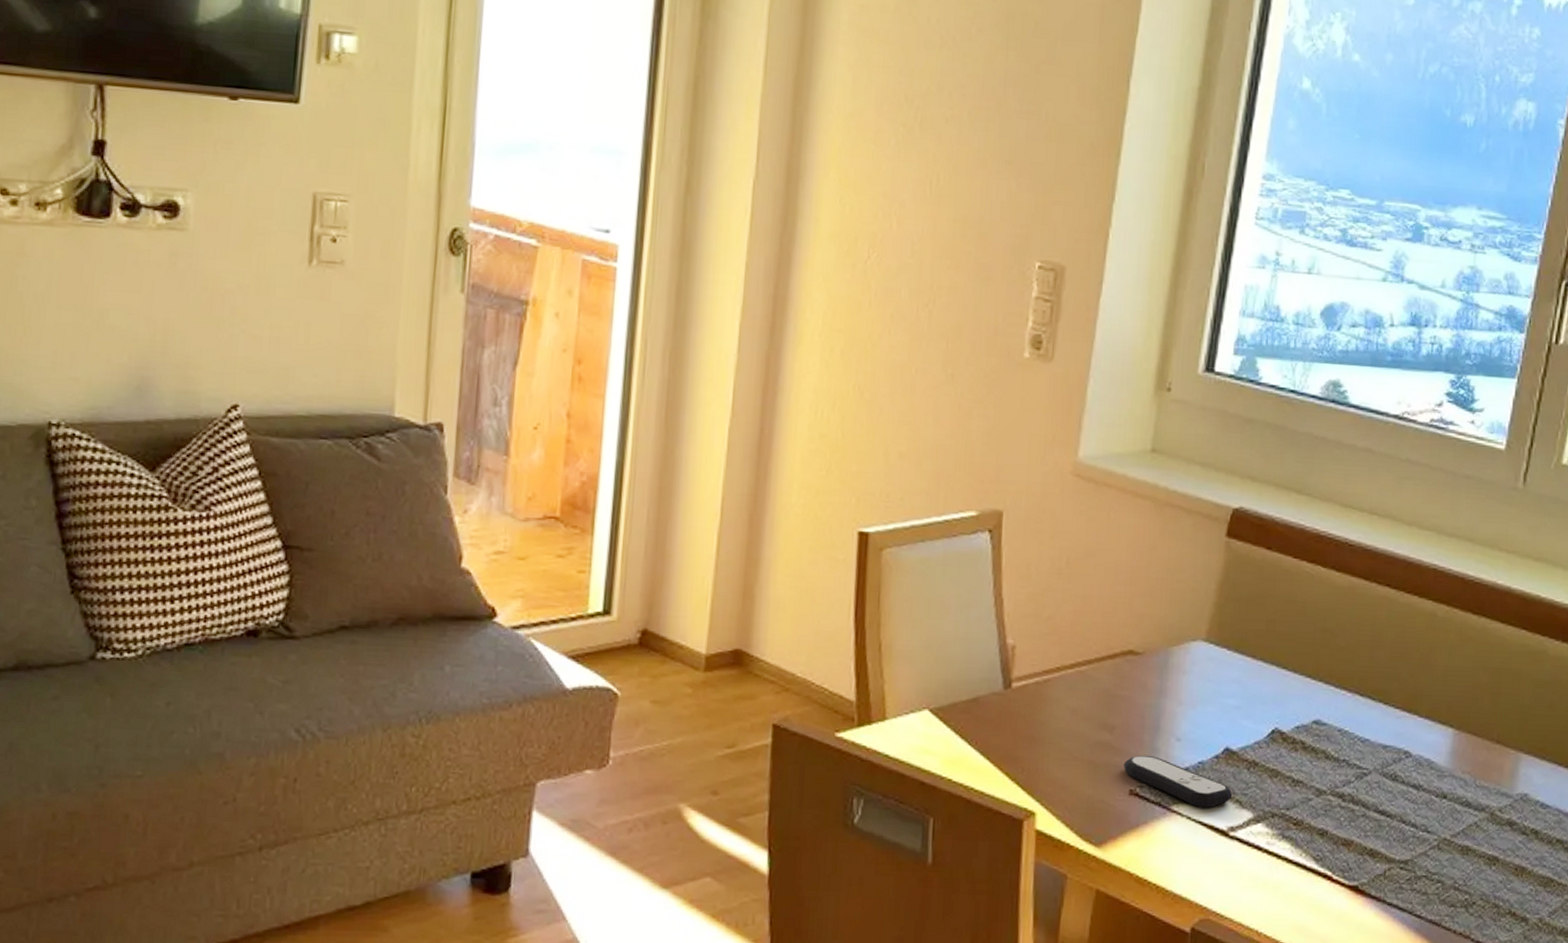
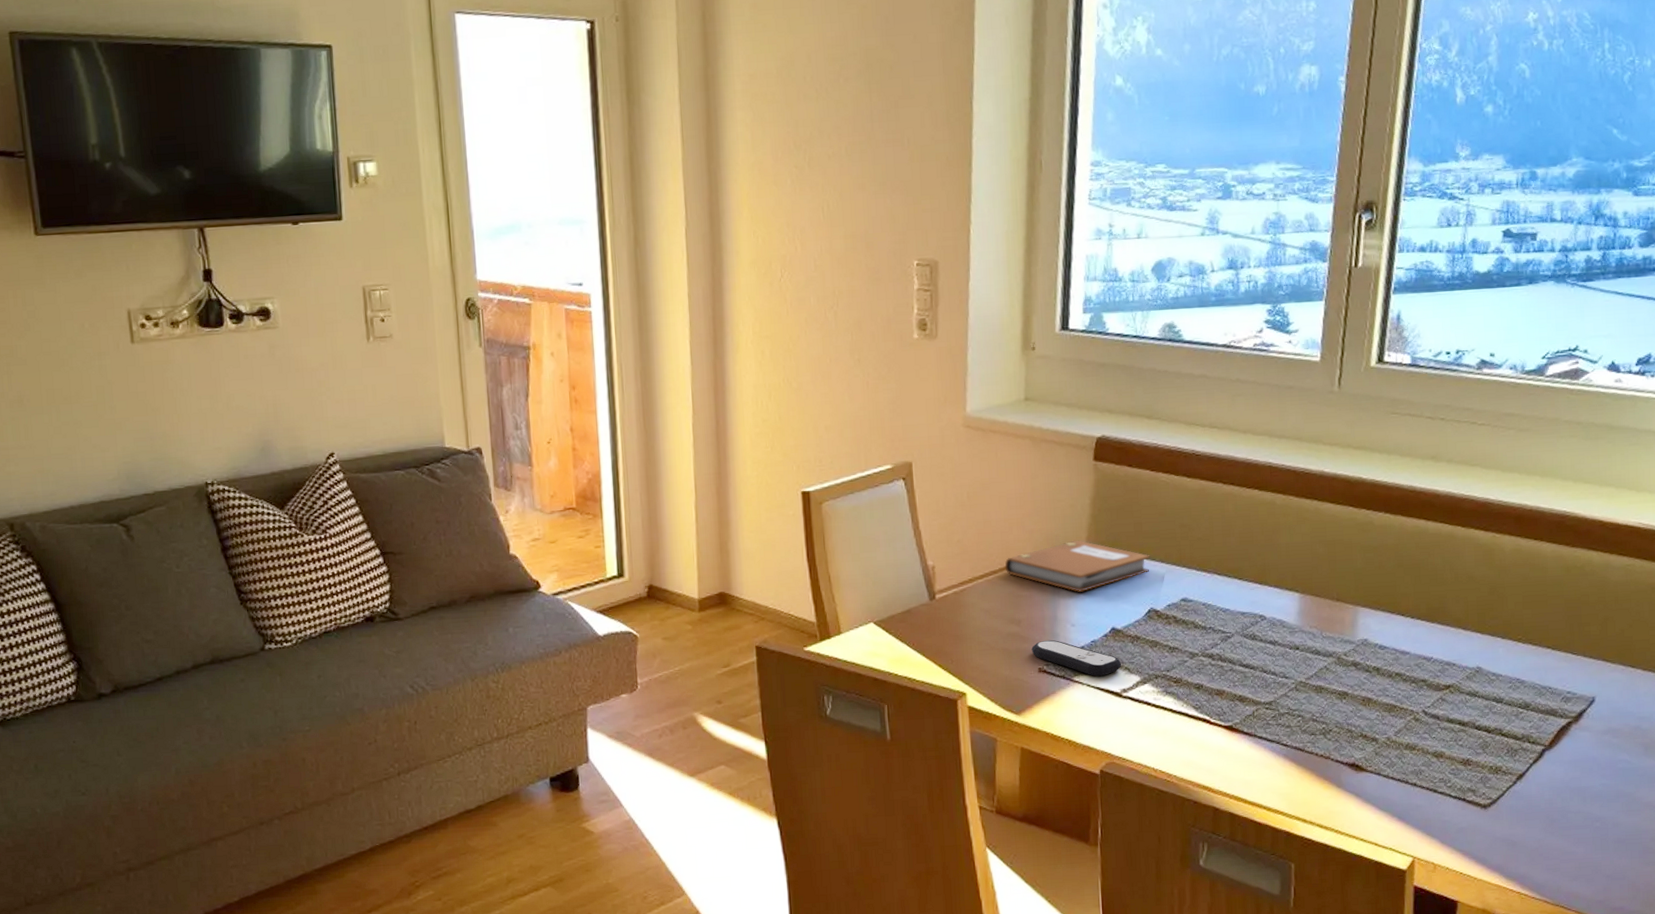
notebook: none [1102,633,1282,699] -> present [1004,540,1150,592]

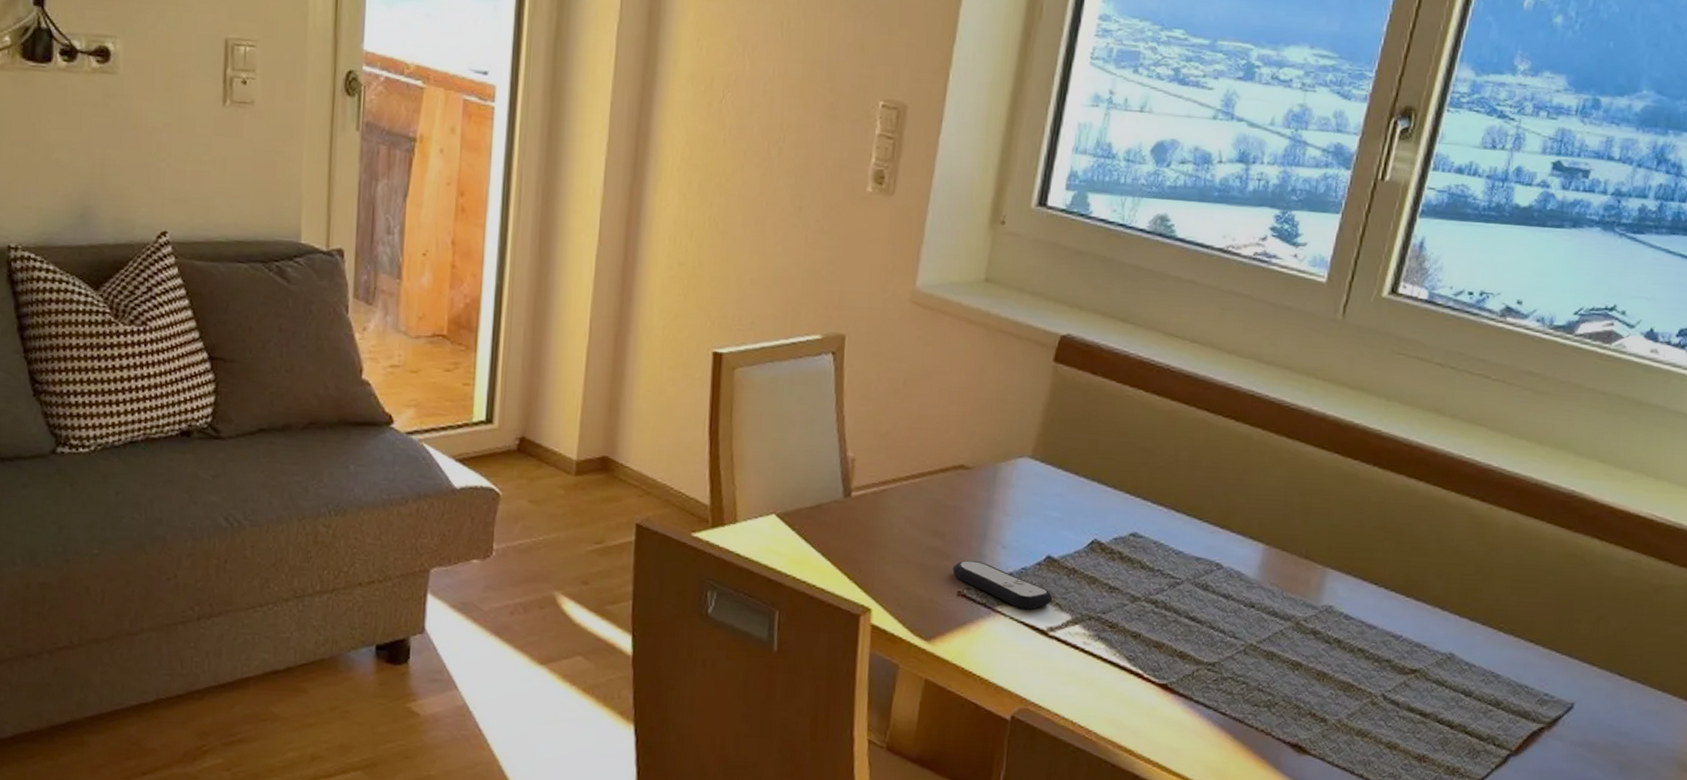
notebook: present [1004,540,1150,592] -> none [935,450,1102,510]

